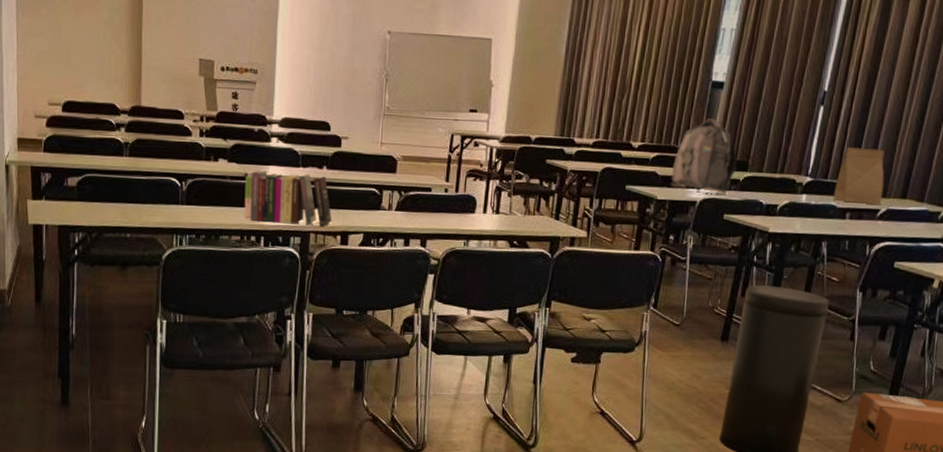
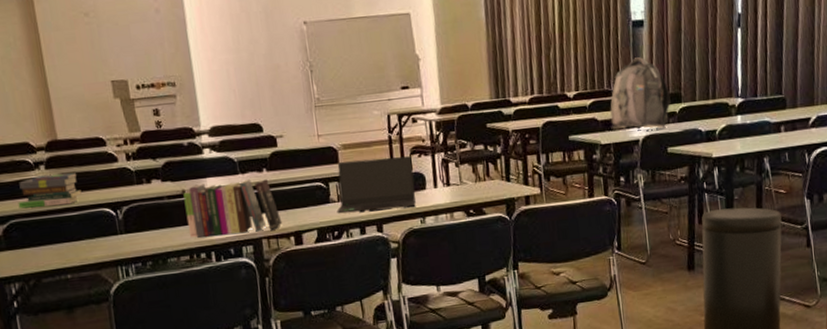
books: none [95,137,154,169] -> present [18,173,82,209]
laptop: none [385,173,467,228] -> present [337,156,417,214]
paper bag: present [833,147,885,206] -> none [765,60,811,117]

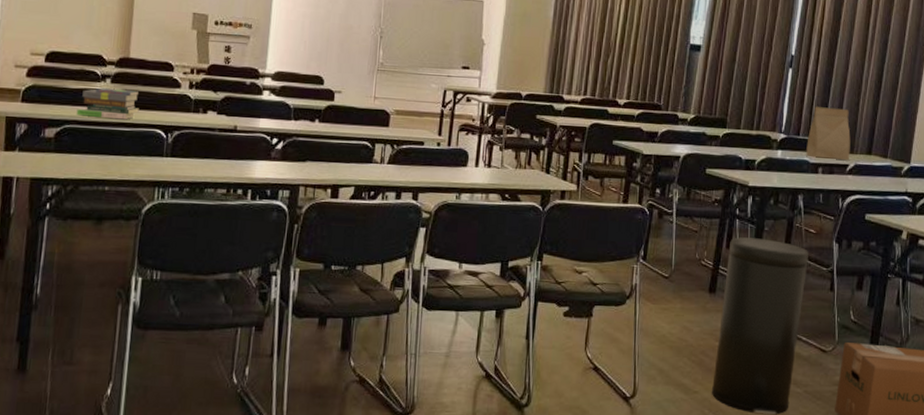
books: present [183,178,283,238] -> none [231,123,323,179]
laptop: present [337,156,417,214] -> none [377,127,459,181]
backpack: present [610,57,671,131] -> none [656,78,716,150]
paper bag: none [765,60,811,117] -> present [806,107,851,161]

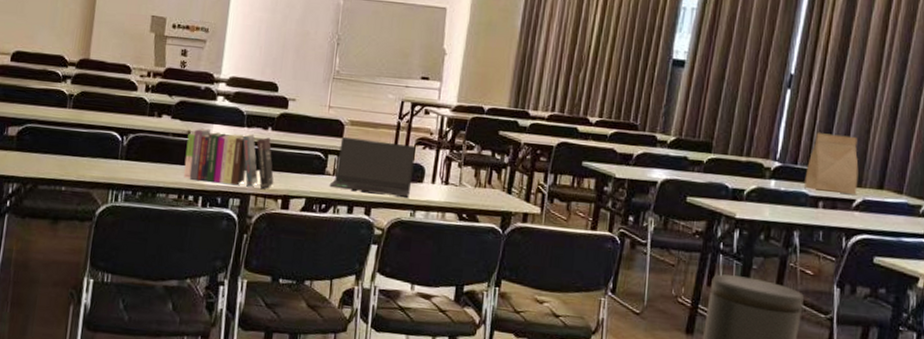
books: present [76,87,139,120] -> none [37,88,97,121]
books: none [231,123,323,179] -> present [183,128,274,189]
laptop: none [377,127,459,181] -> present [329,137,416,198]

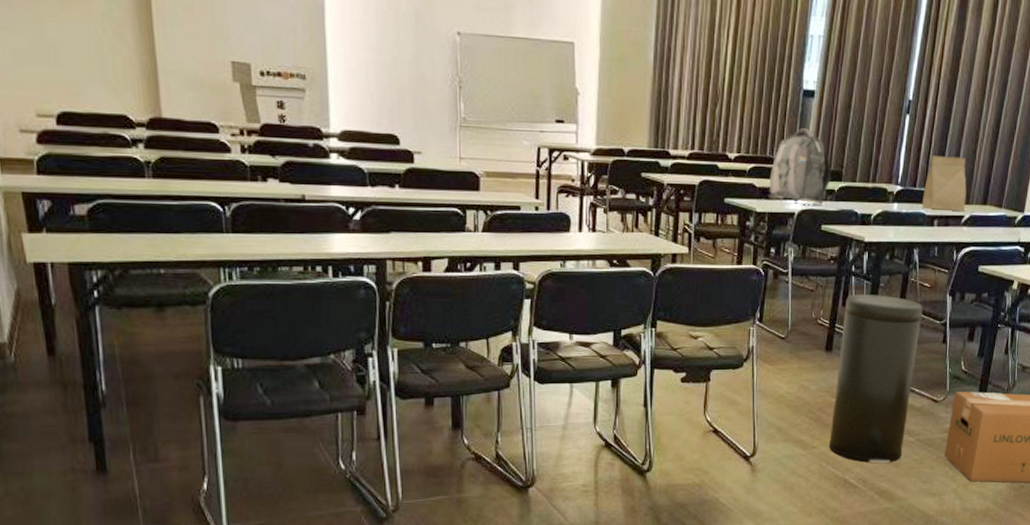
books: present [183,128,274,189] -> none [302,191,411,252]
laptop: present [329,137,416,198] -> none [472,190,559,248]
backpack: none [630,97,700,176] -> present [769,128,831,205]

